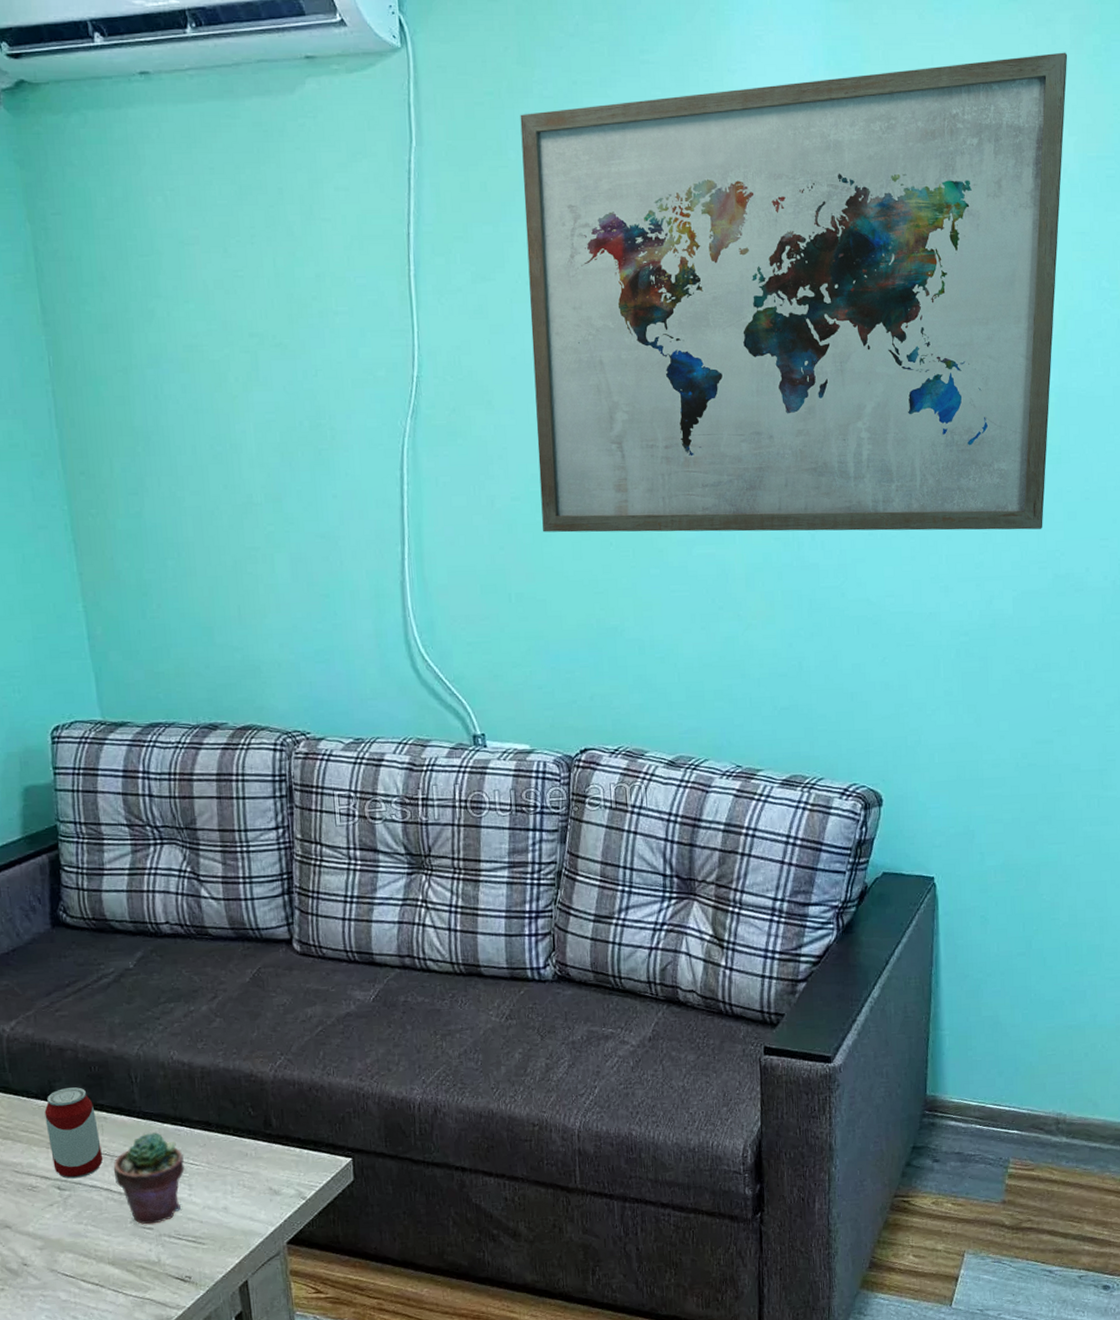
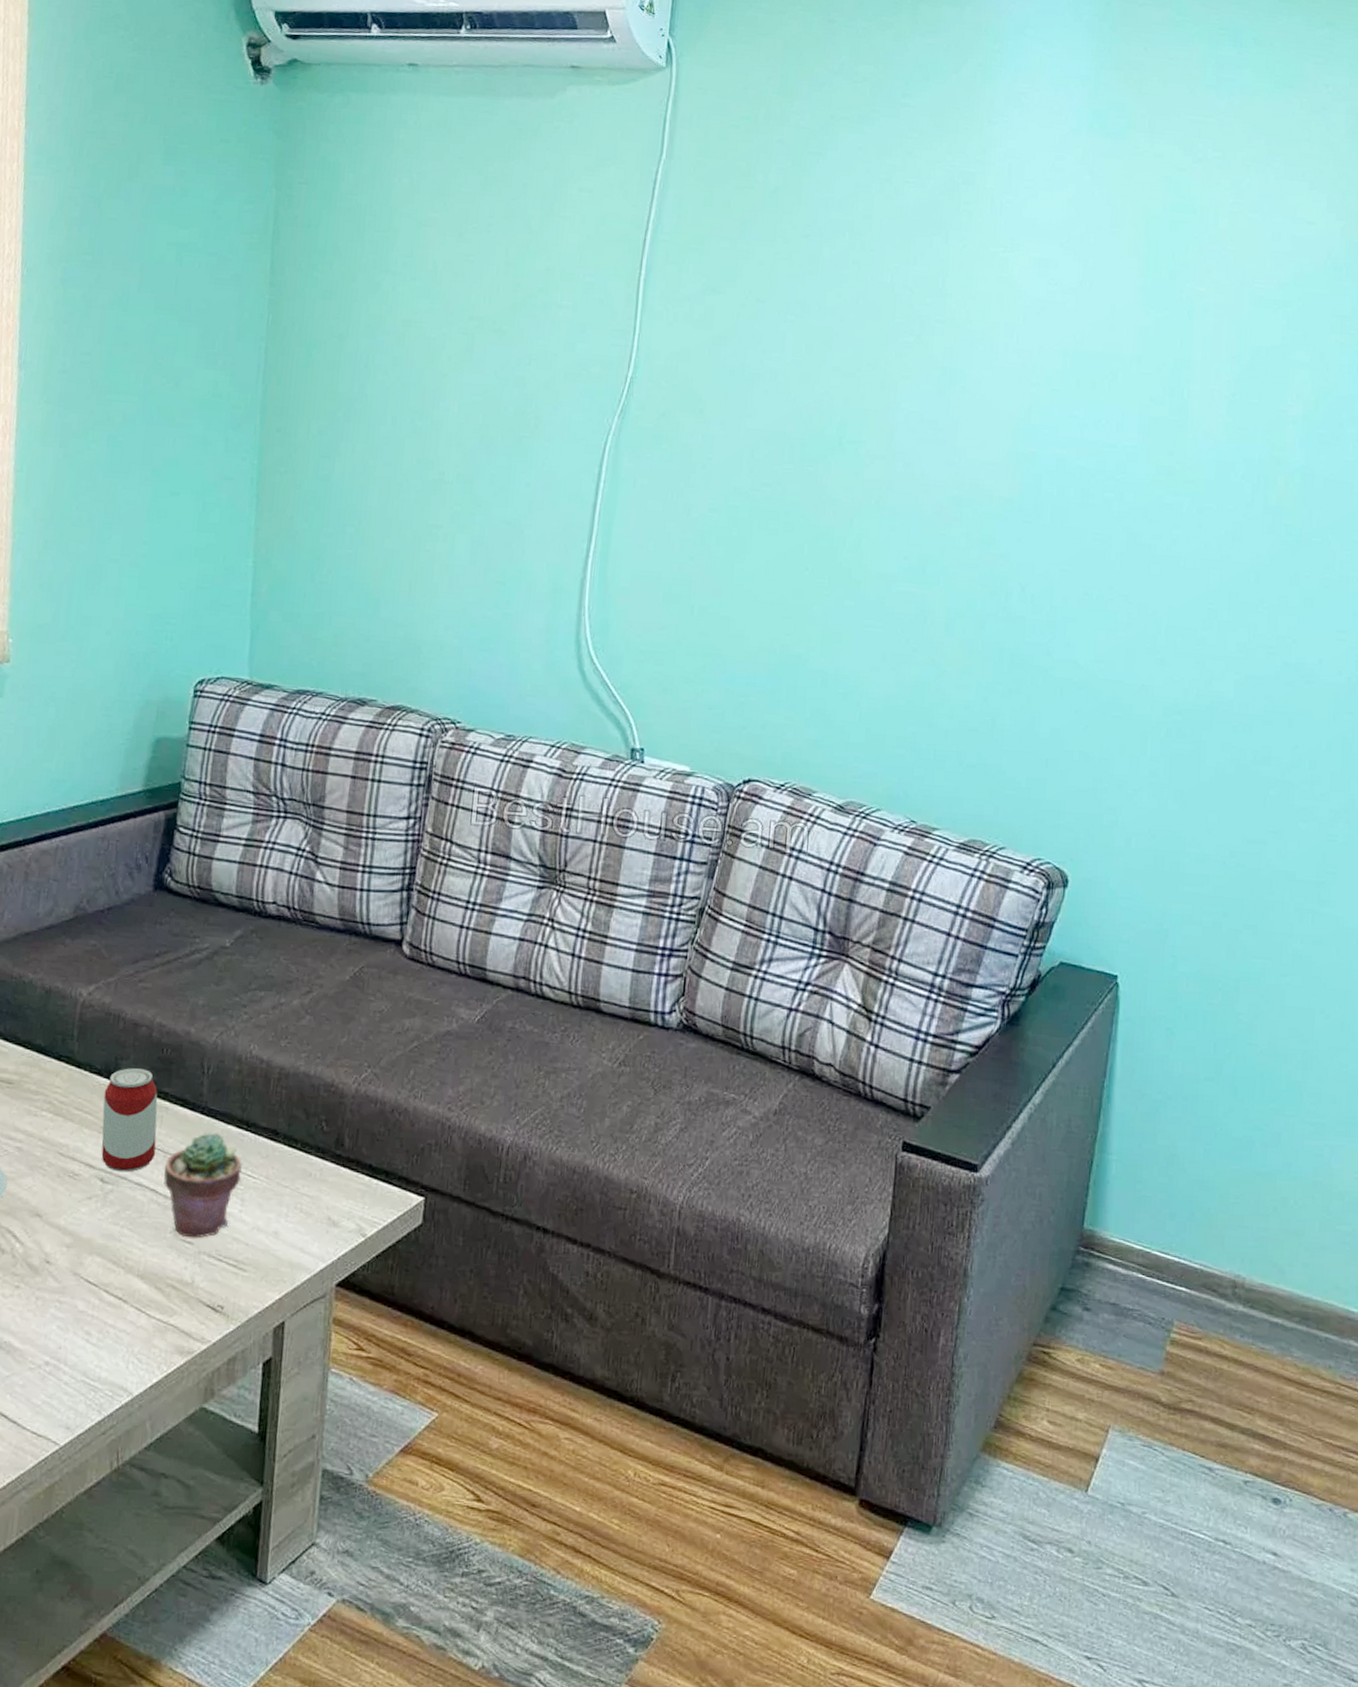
wall art: present [520,52,1068,533] -> none [737,139,1342,612]

